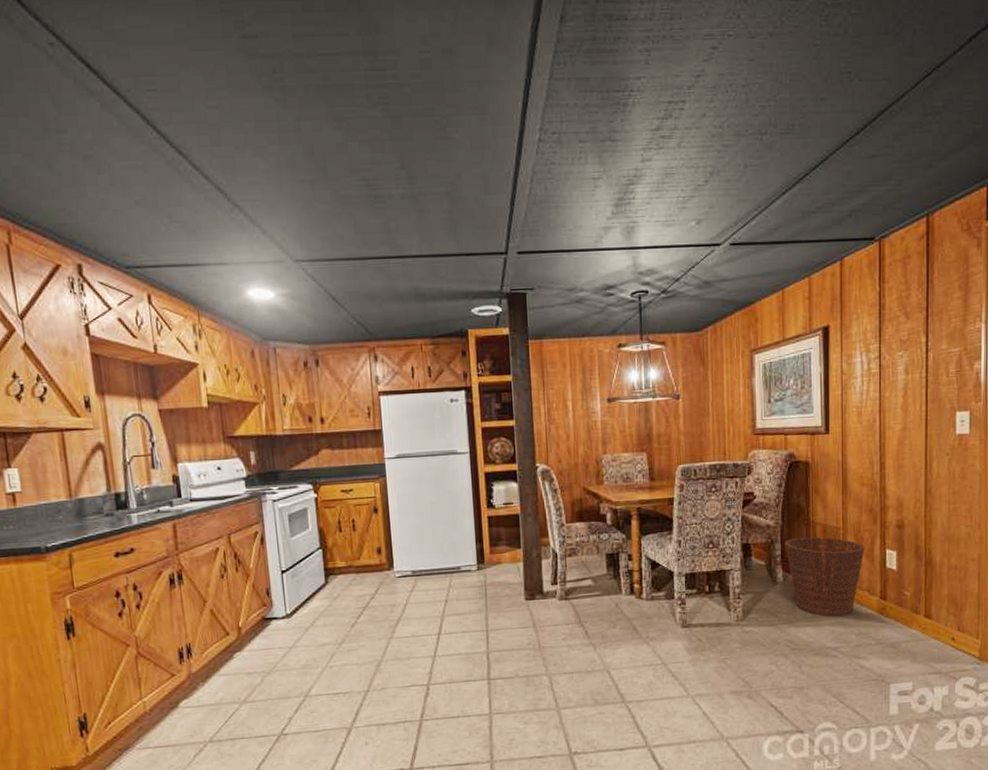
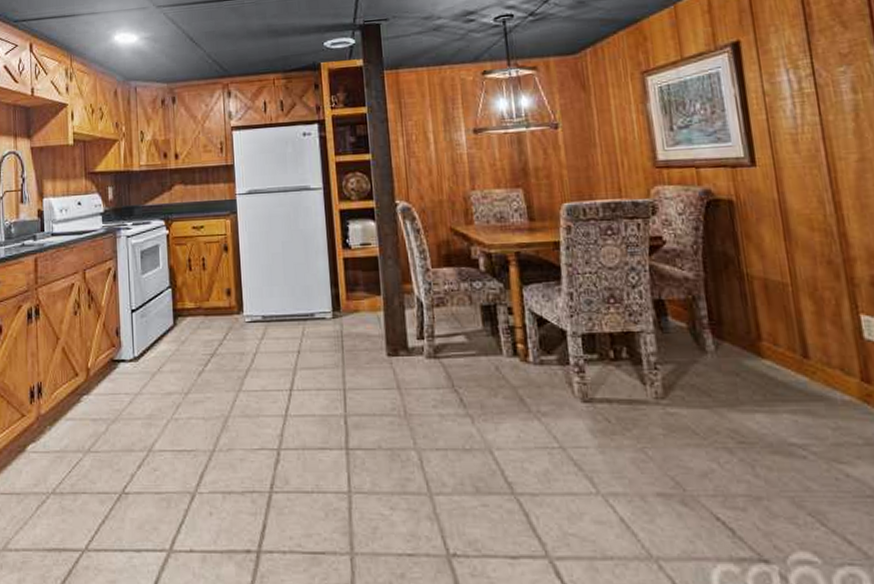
basket: present [784,536,865,617] -> none [711,293,828,402]

